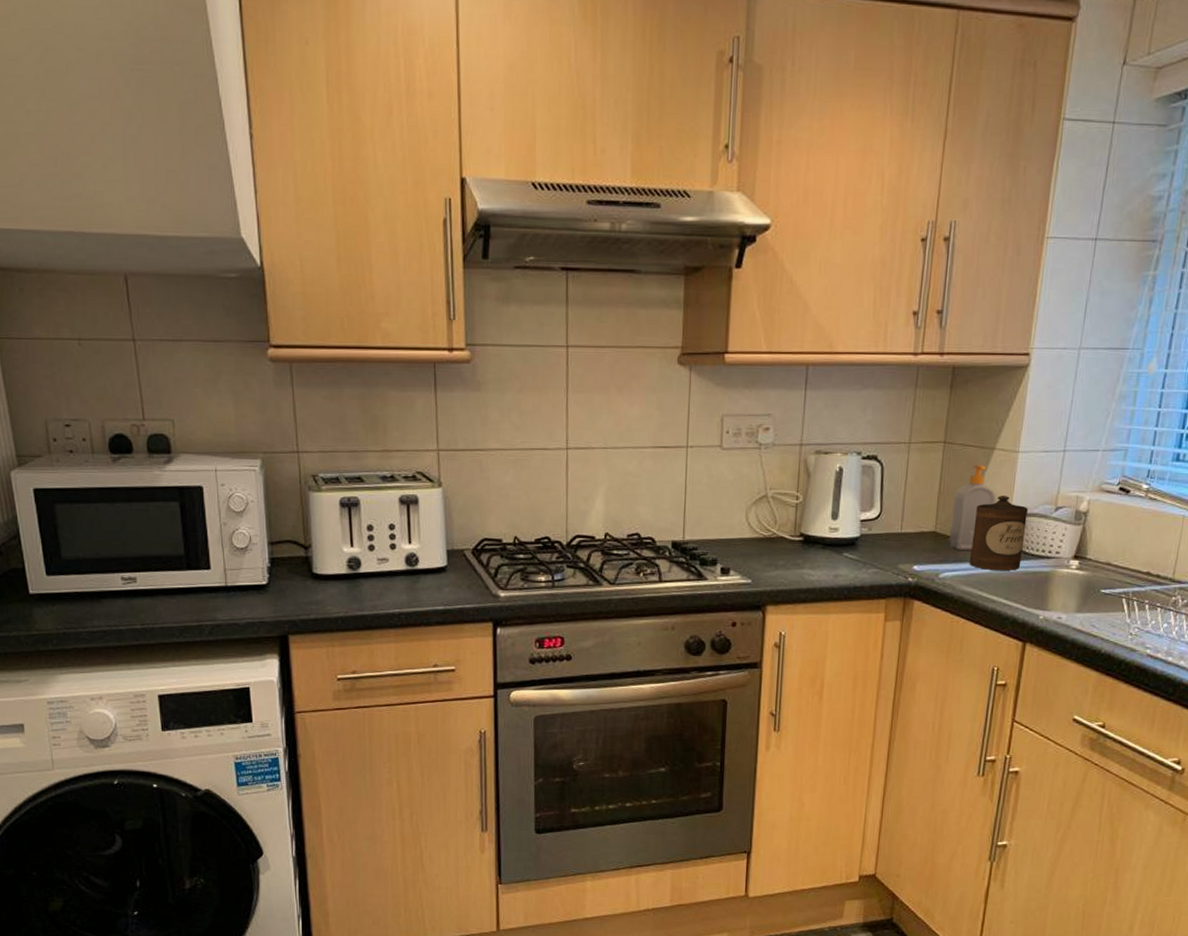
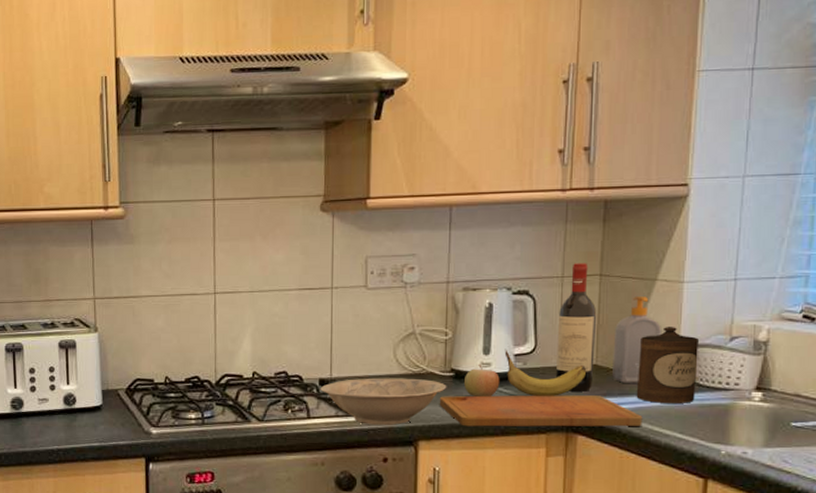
bowl: none [672,541,796,590] -> present [320,378,447,425]
cutting board: none [787,560,974,593] -> present [439,395,643,427]
fruit: none [811,528,846,562] -> present [463,364,500,397]
fruit: none [851,514,927,563] -> present [504,348,587,397]
wine bottle: none [898,429,939,558] -> present [556,263,597,392]

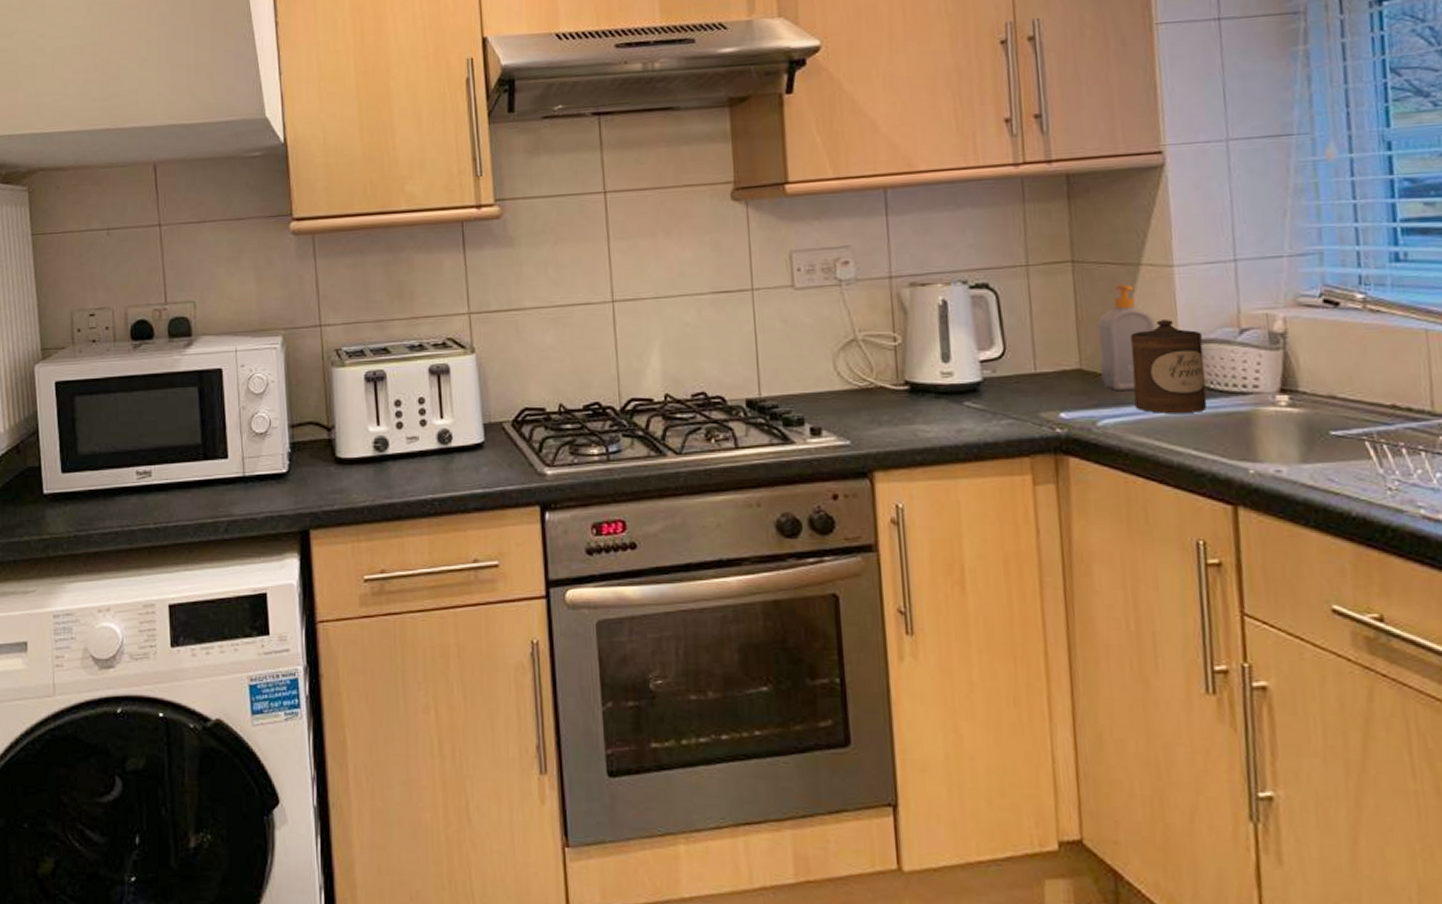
bowl: present [320,378,447,425] -> none [748,394,902,454]
cutting board: present [439,395,643,427] -> none [894,407,1147,451]
fruit: present [463,364,500,397] -> none [921,373,966,414]
fruit: present [504,348,587,397] -> none [967,354,1071,412]
wine bottle: present [556,263,597,392] -> none [1028,248,1079,403]

